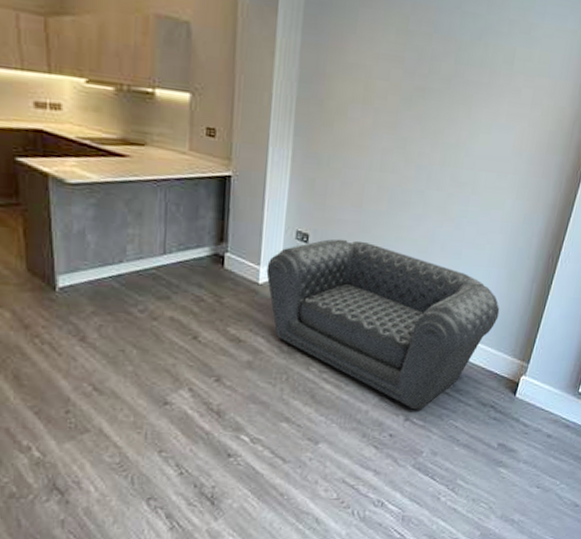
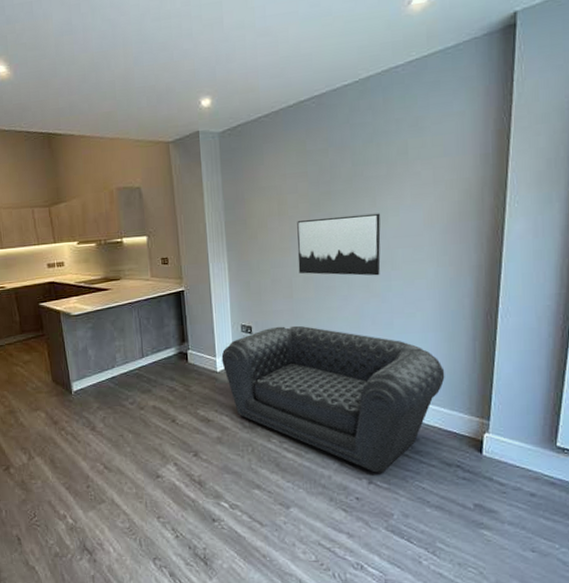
wall art: none [373,116,472,198] -> present [297,213,381,276]

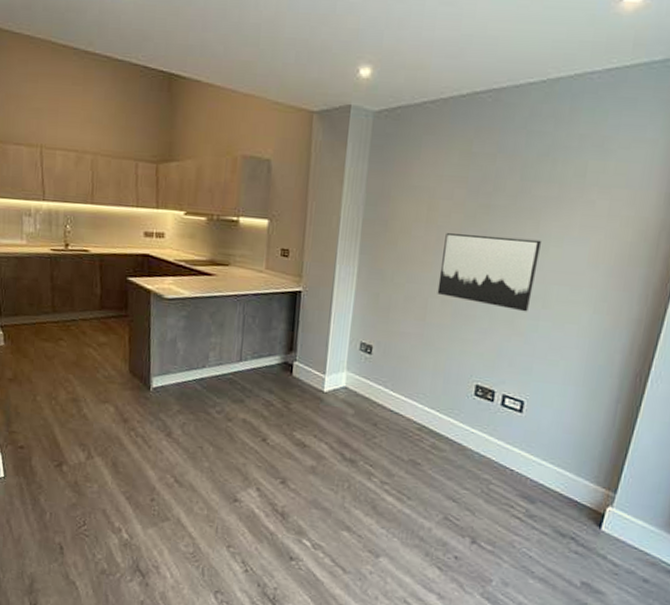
sofa: present [221,325,445,473] -> none [331,351,579,534]

